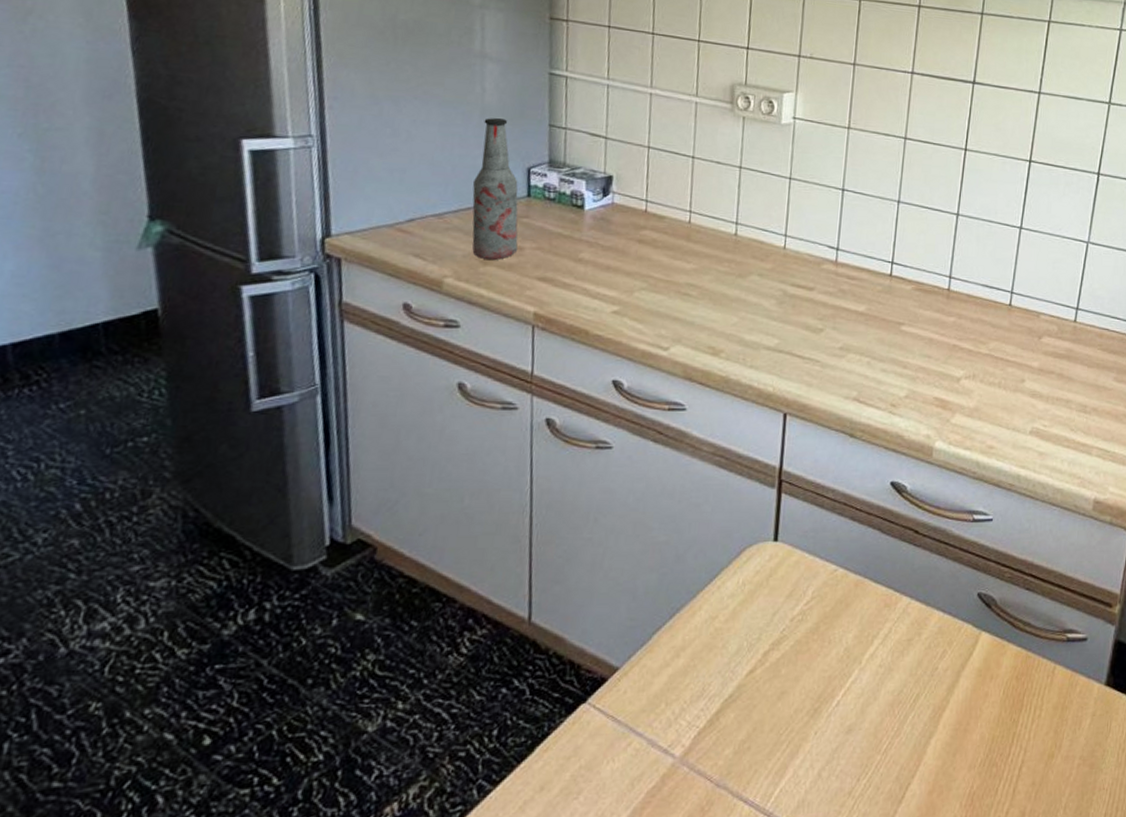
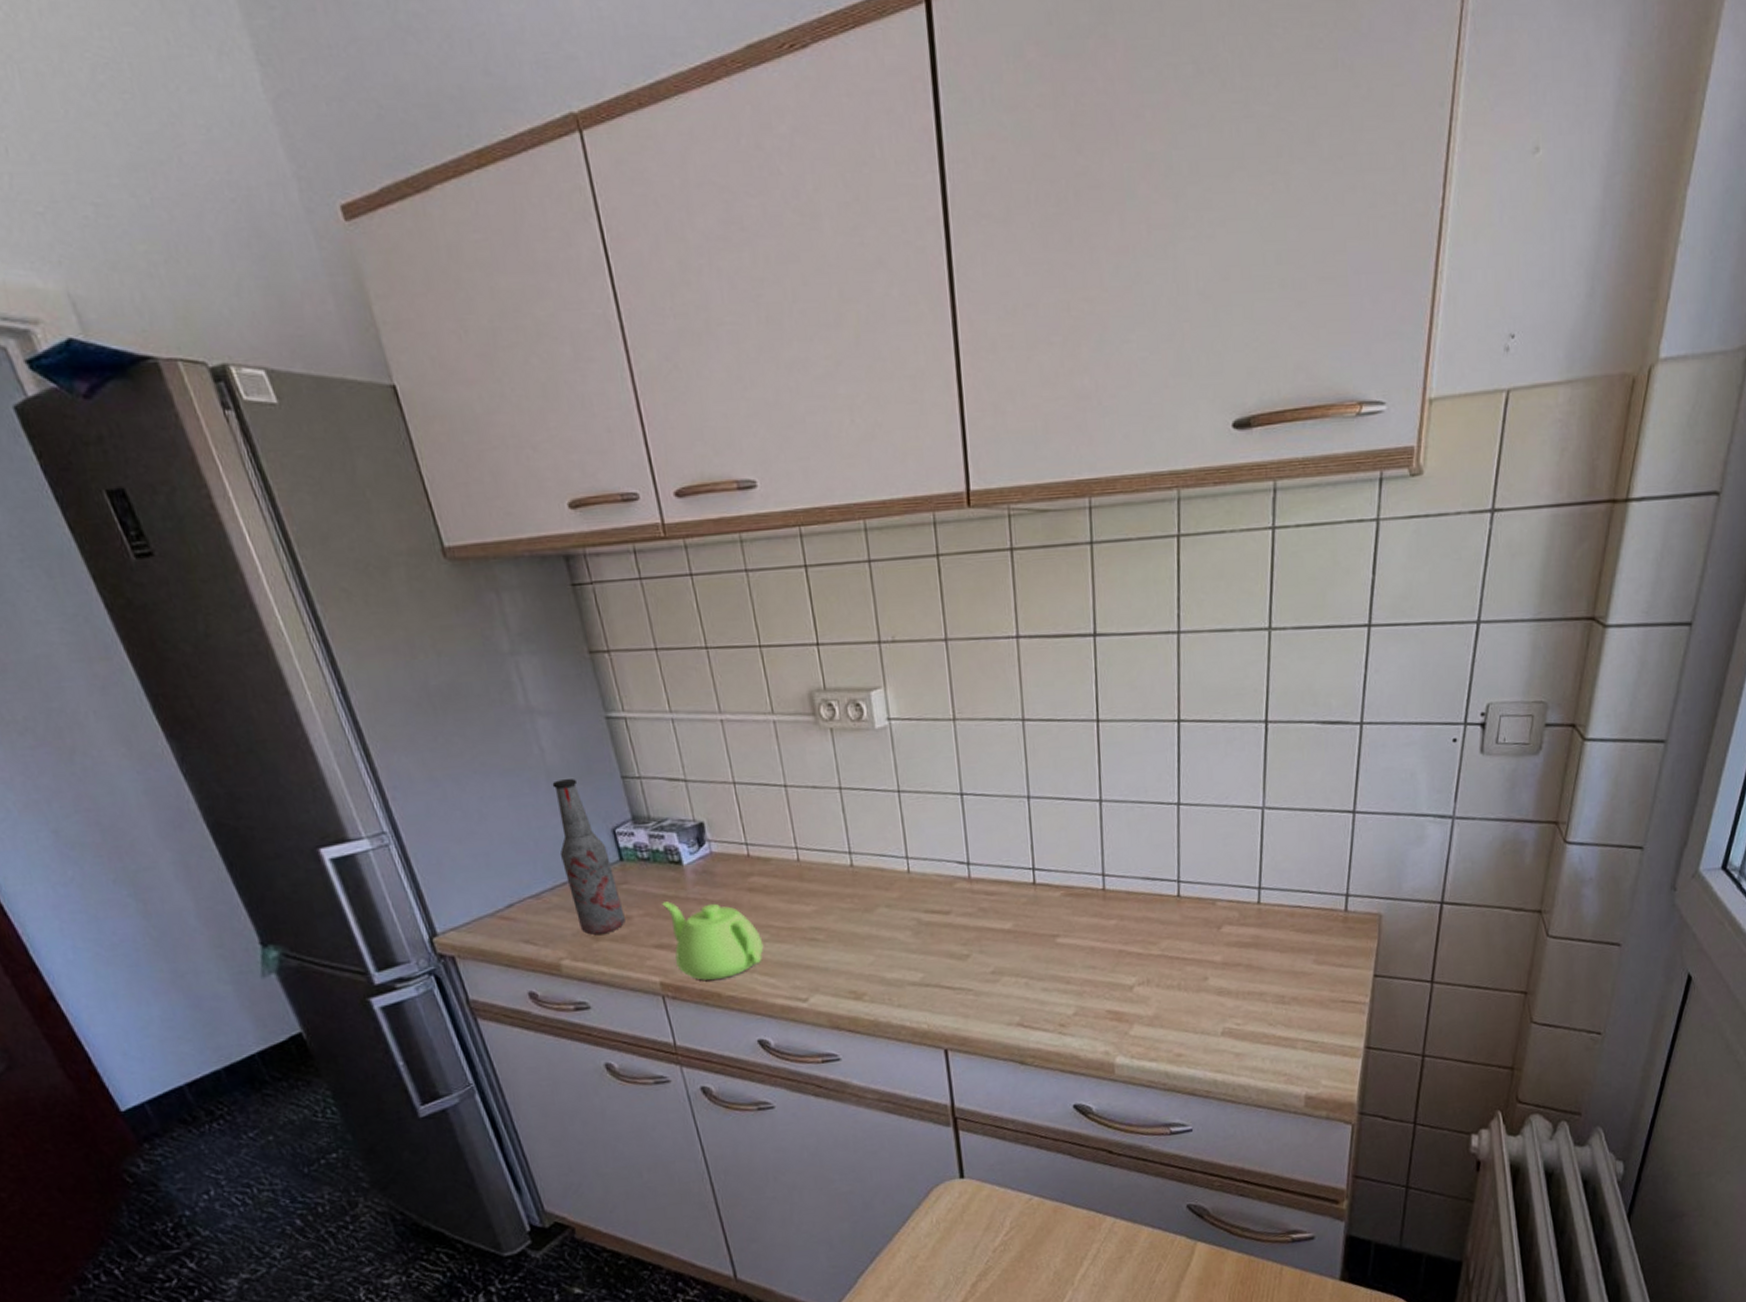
teapot: none [554,239,640,319] -> present [662,901,764,981]

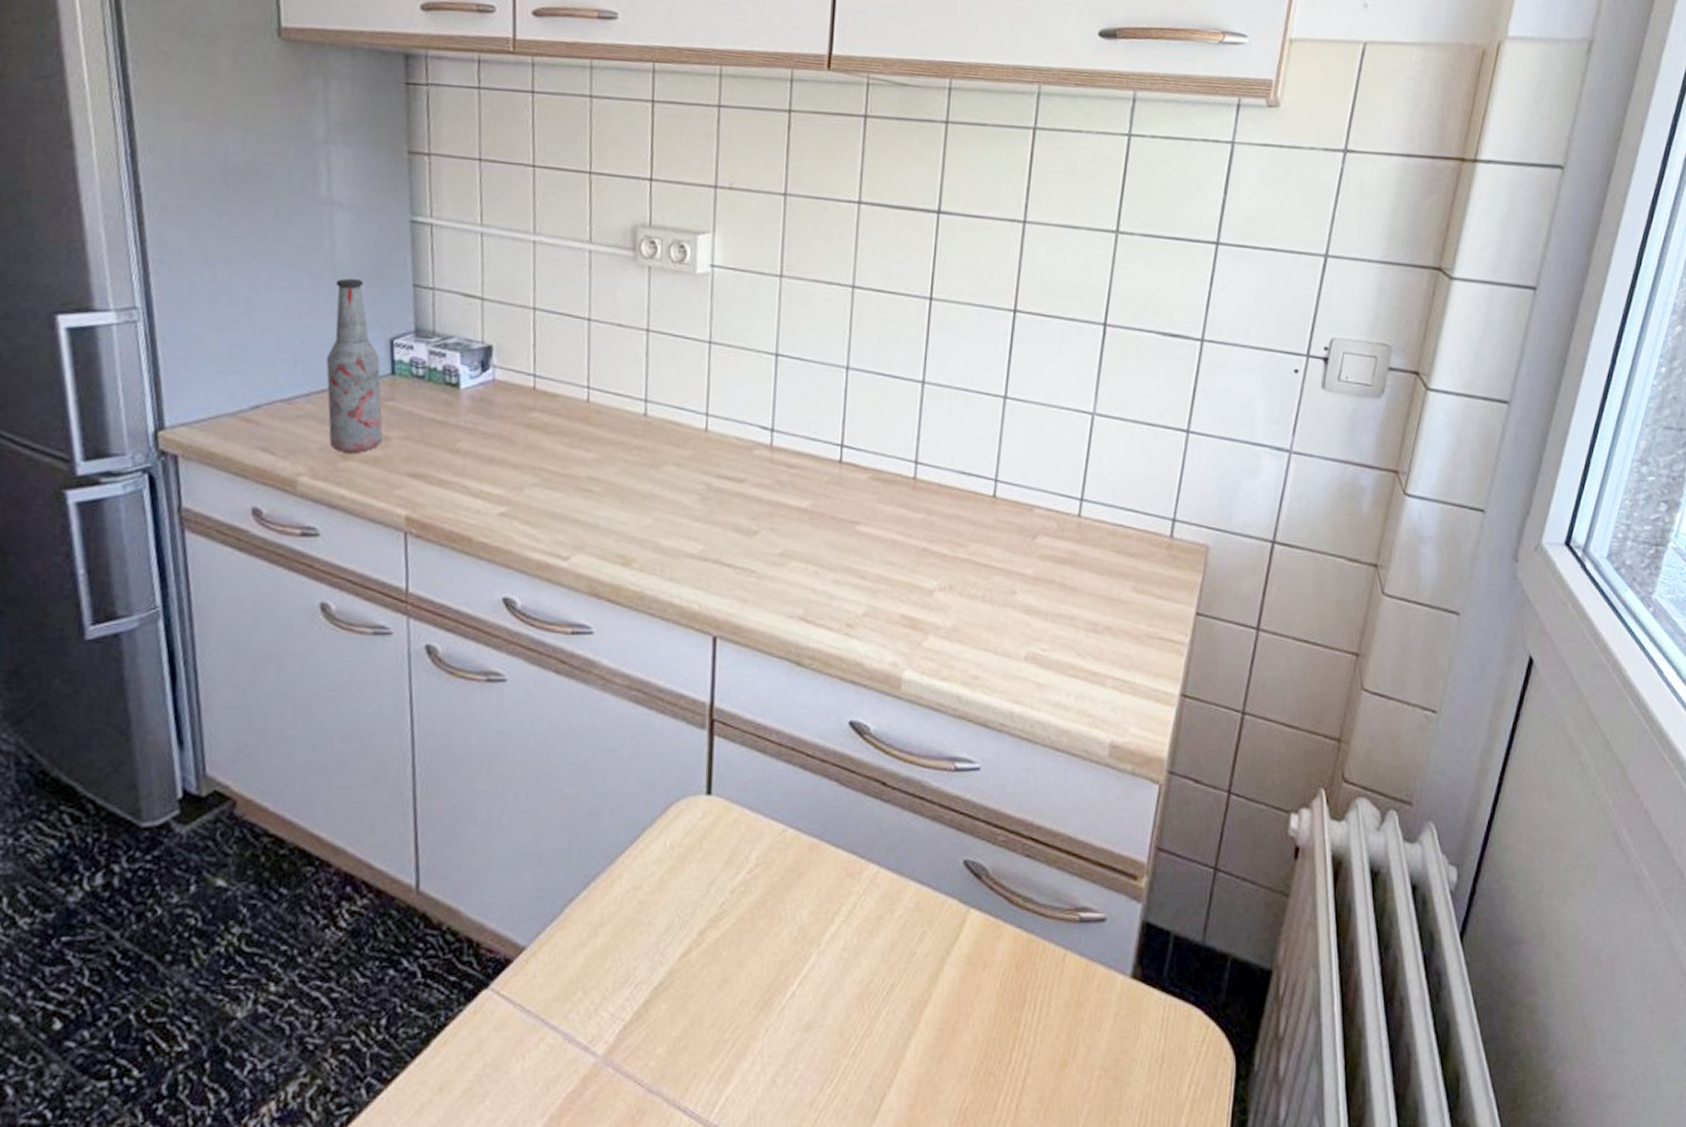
teapot: present [662,901,764,981] -> none [427,426,532,523]

